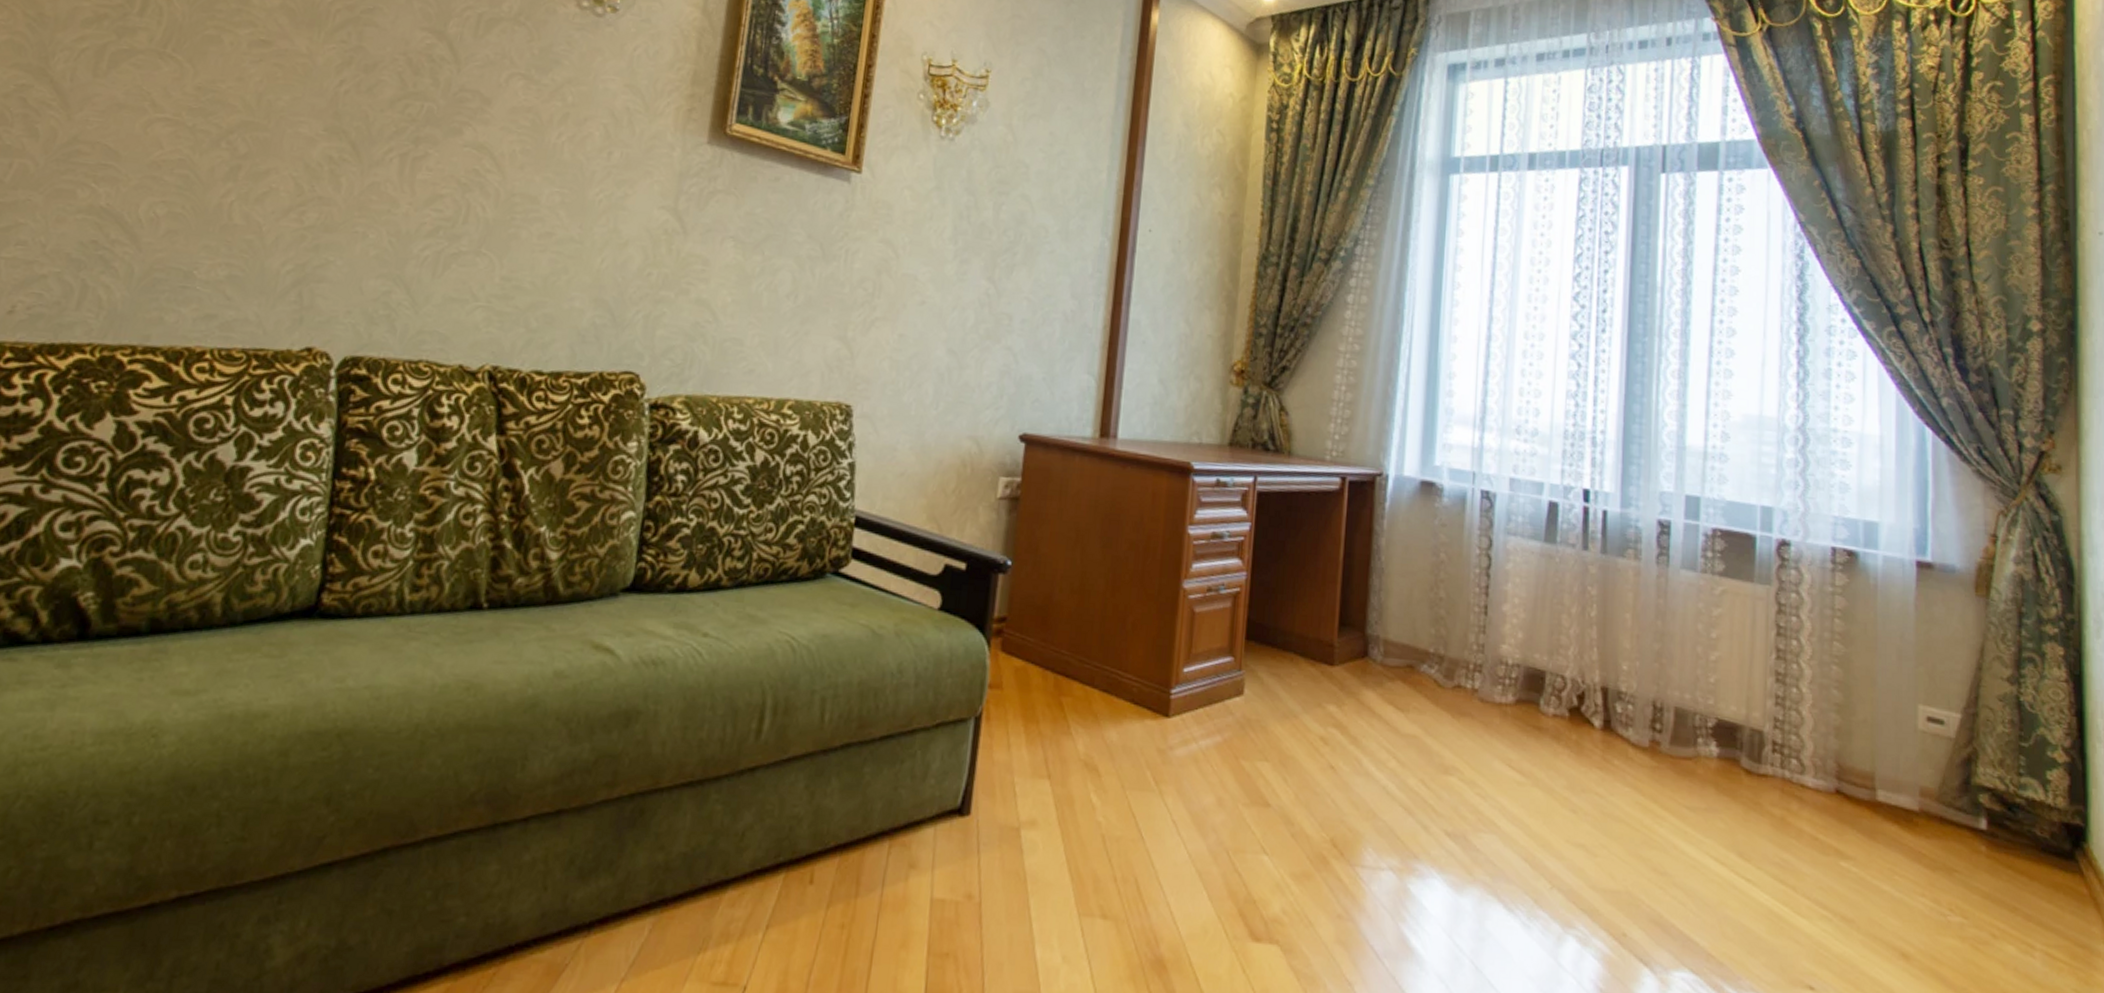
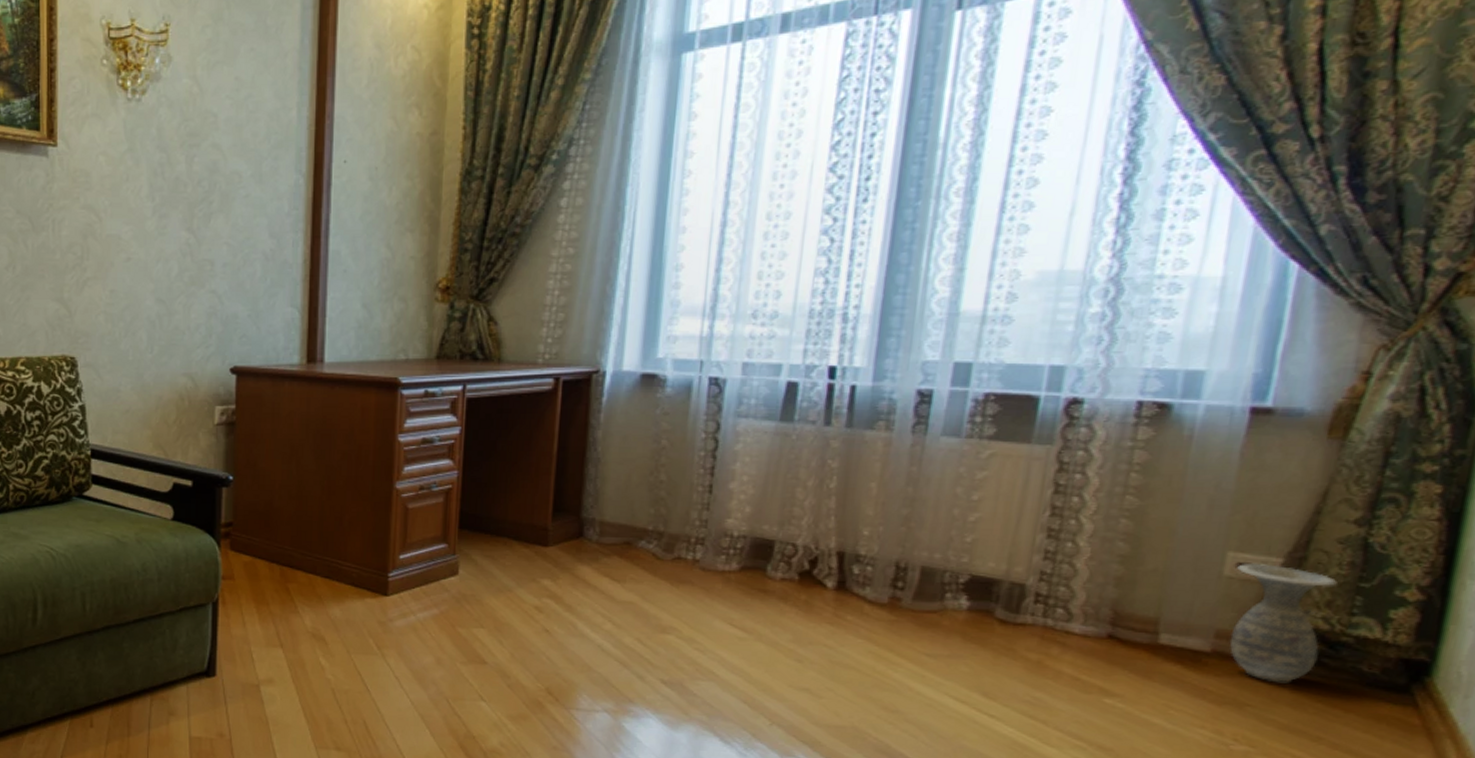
ceramic jug: none [1928,717,2004,847] -> present [1229,563,1338,683]

